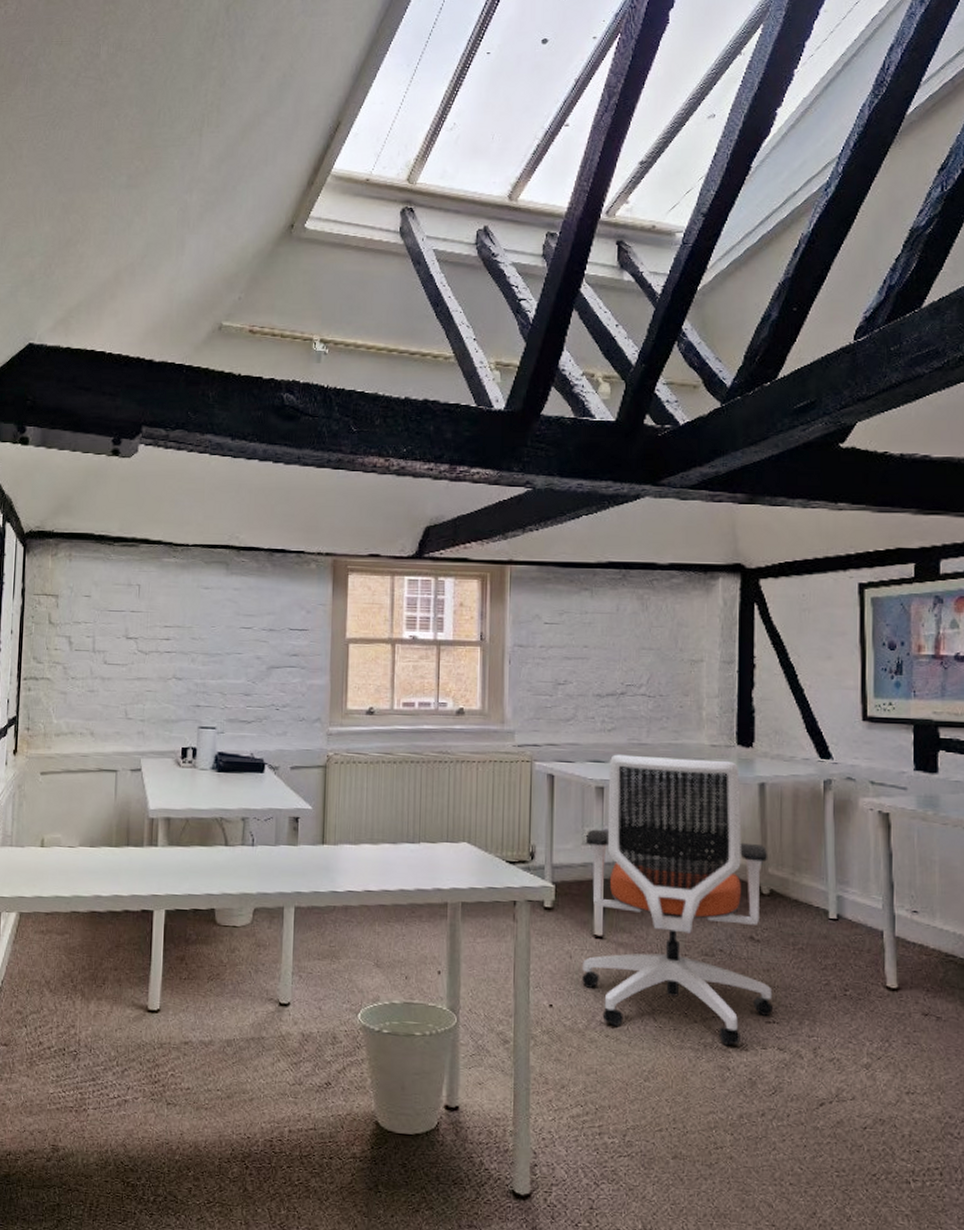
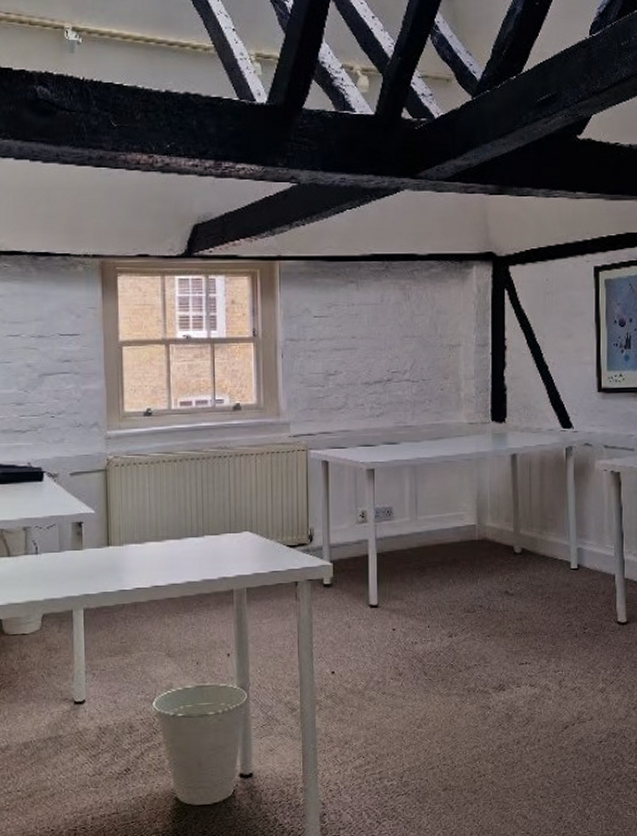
office chair: present [582,754,773,1046] -> none [359,437,525,688]

